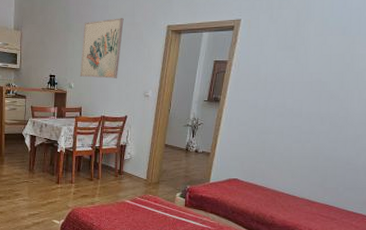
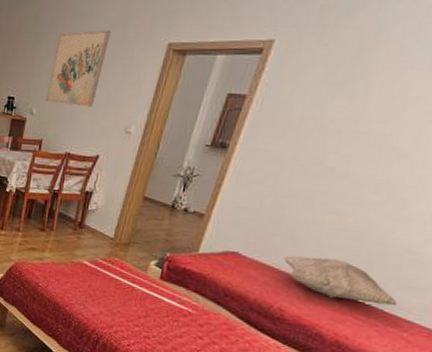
decorative pillow: none [269,175,346,204] -> present [283,255,397,306]

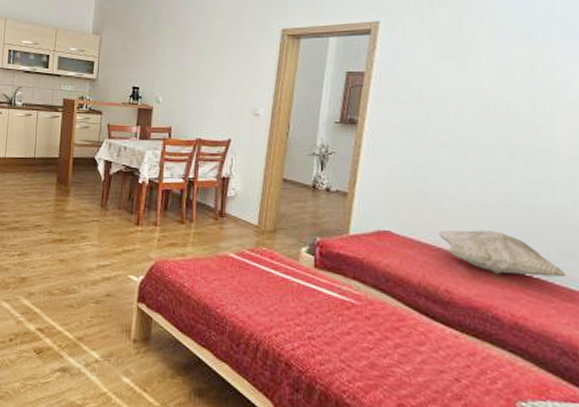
wall art: present [45,30,111,107] -> none [170,20,226,92]

